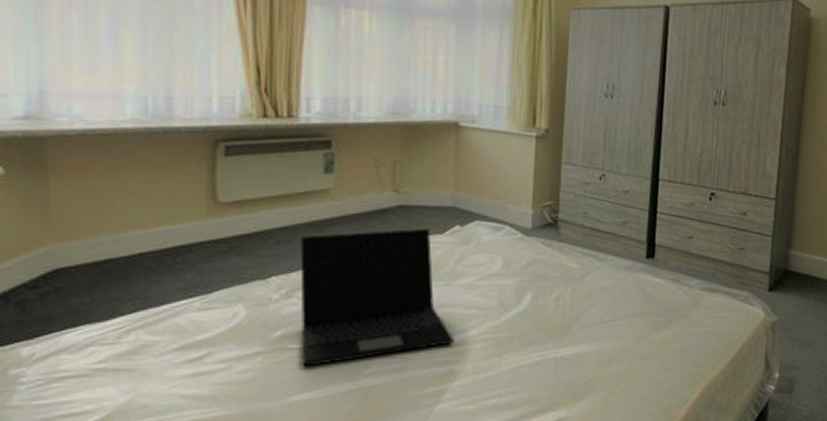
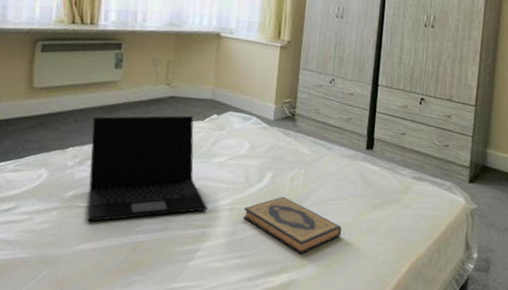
hardback book: none [498,320,620,388] -> present [243,196,342,254]

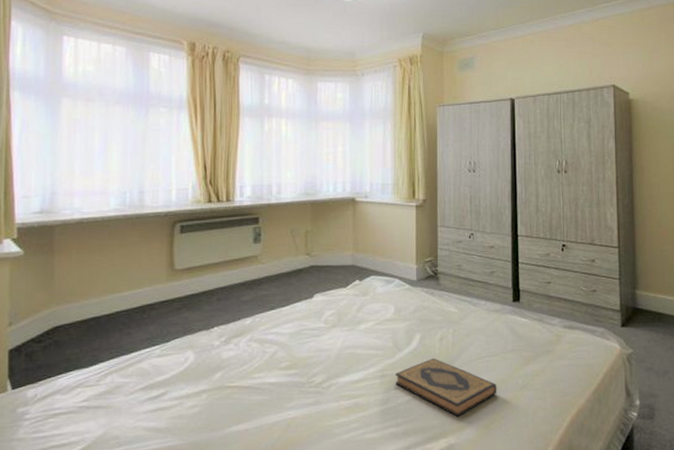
laptop: present [87,115,207,222] -> none [236,283,358,402]

